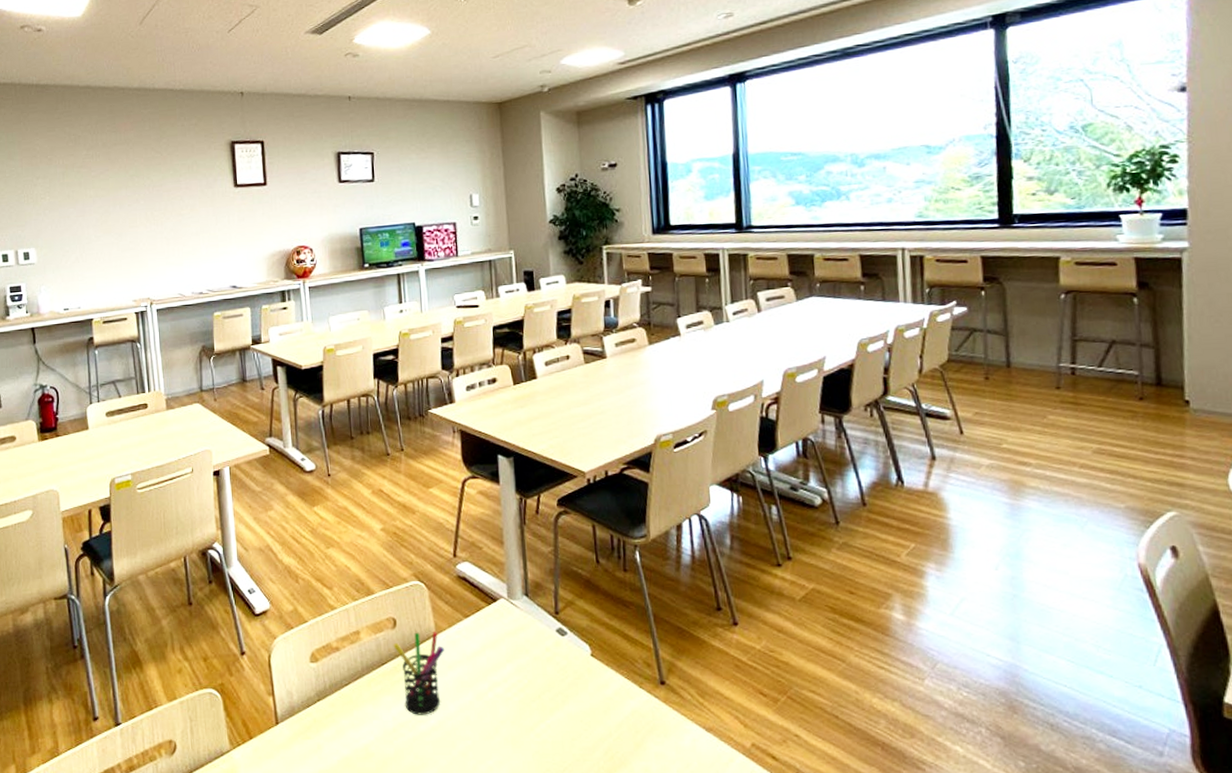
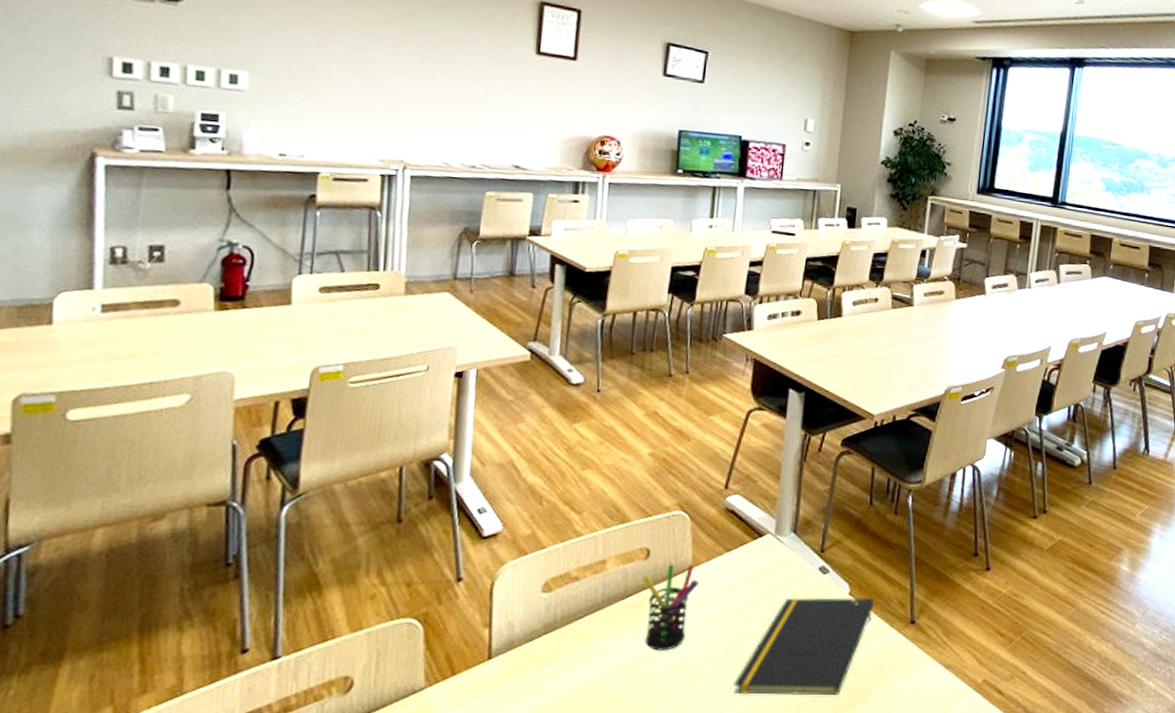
notepad: none [493,658,619,760] -> present [734,597,875,696]

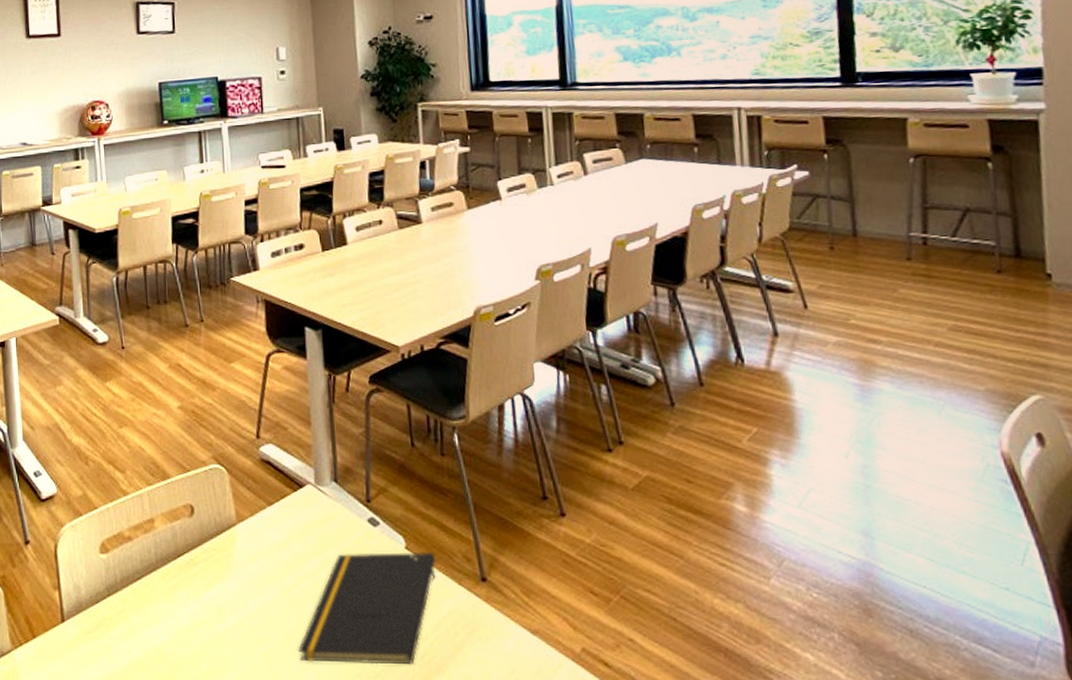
pen holder: present [642,564,698,651] -> none [190,520,246,613]

